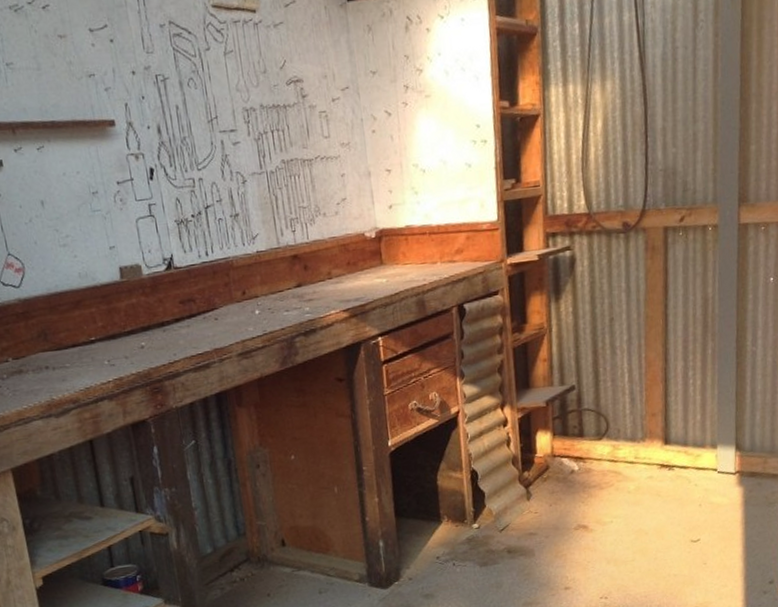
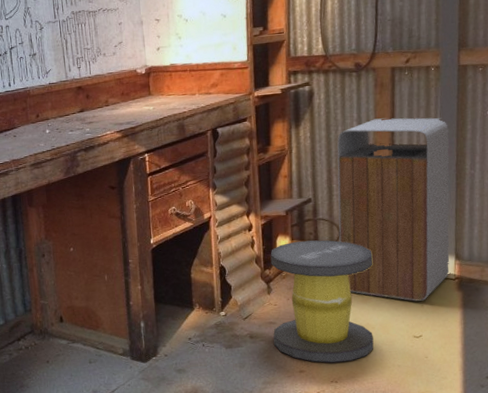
stool: none [529,433,648,577] -> present [270,240,374,363]
trash can: none [603,286,731,501] -> present [337,117,451,301]

